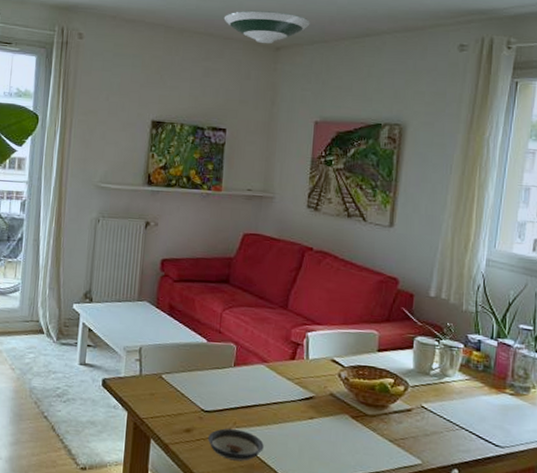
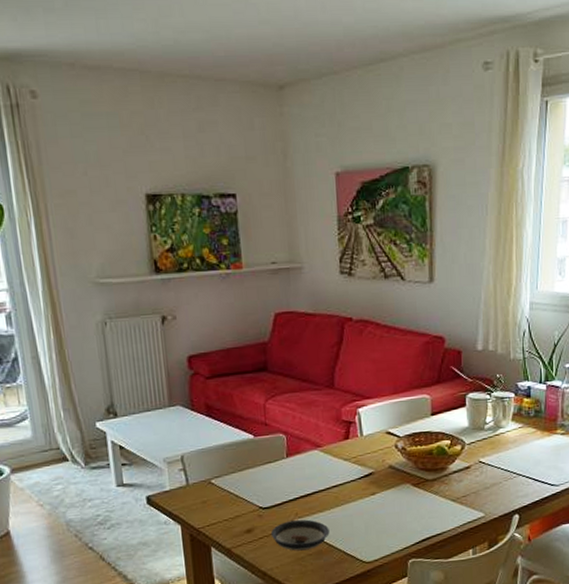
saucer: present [223,10,310,44] -> none [210,39,315,83]

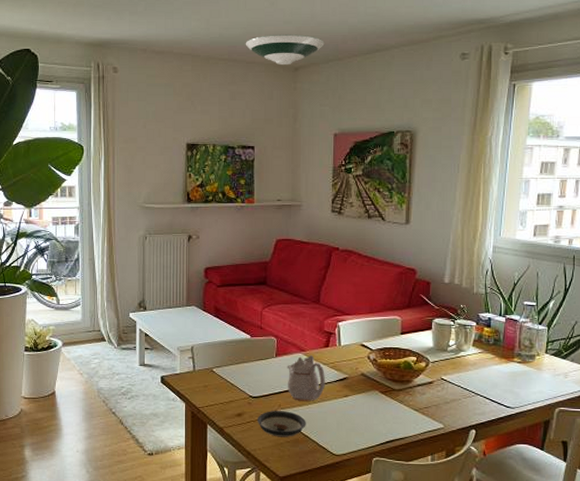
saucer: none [210,39,315,83] -> present [245,34,325,66]
teapot: none [301,451,349,506] -> present [287,355,326,401]

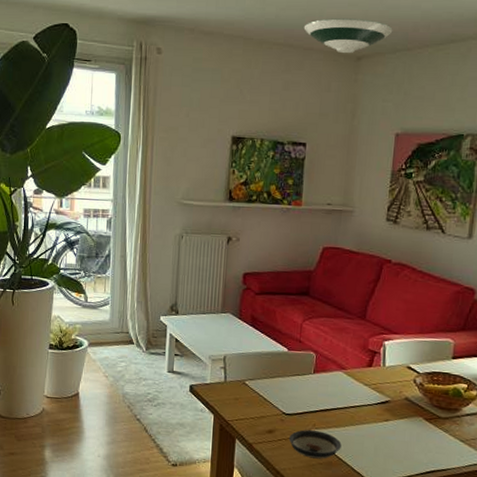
teapot: present [287,355,326,401] -> none [324,374,366,423]

